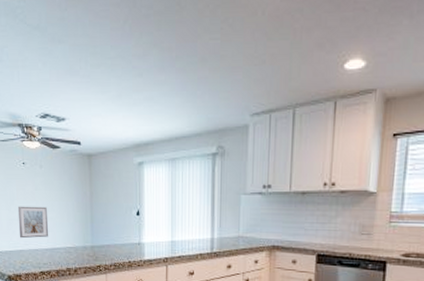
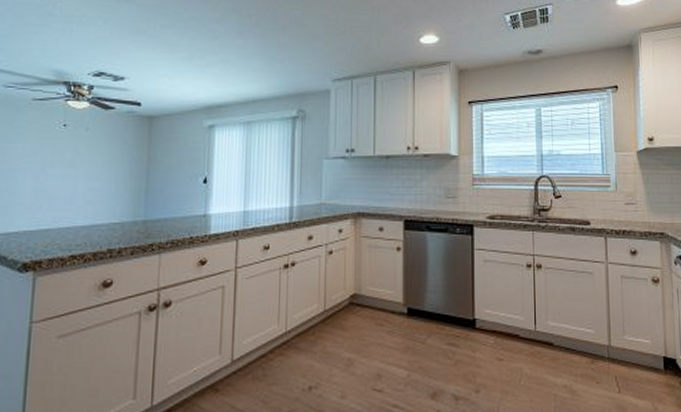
picture frame: present [17,206,49,239] -> none [46,174,91,215]

